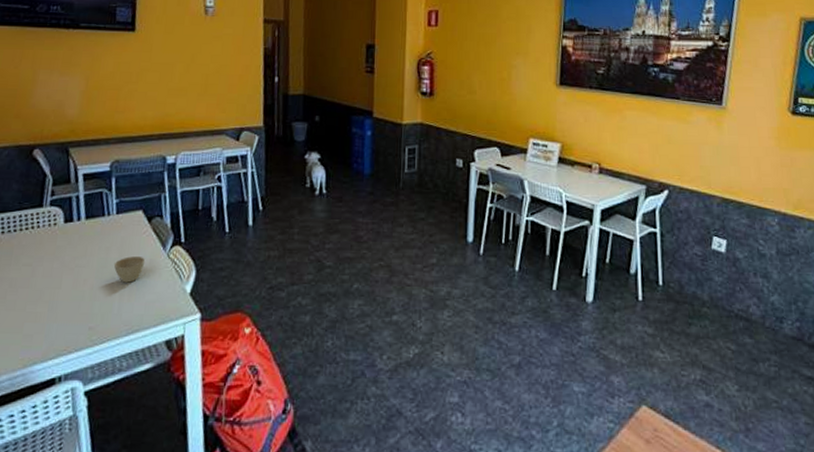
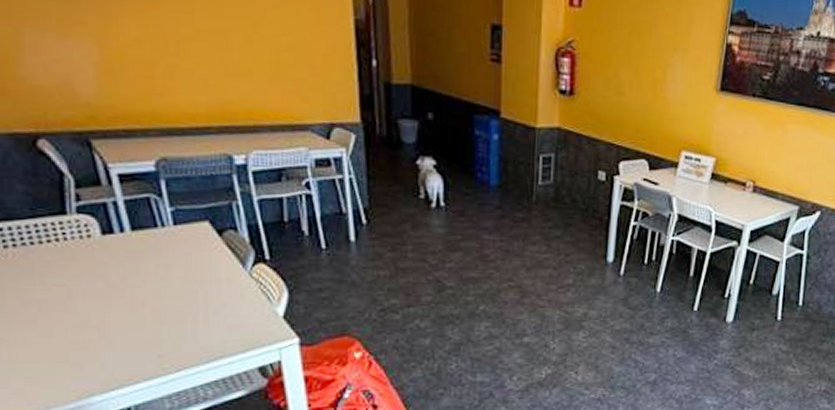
cup: present [113,256,146,283] -> none [179,275,221,305]

